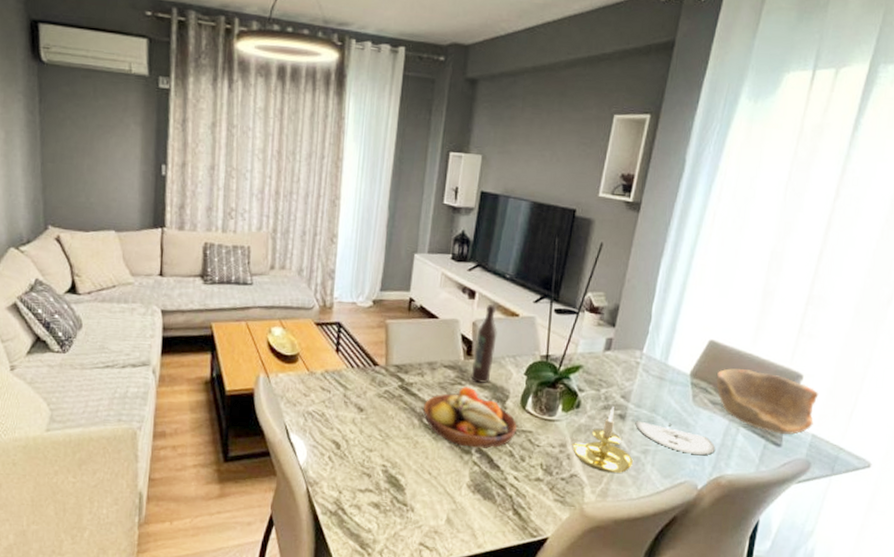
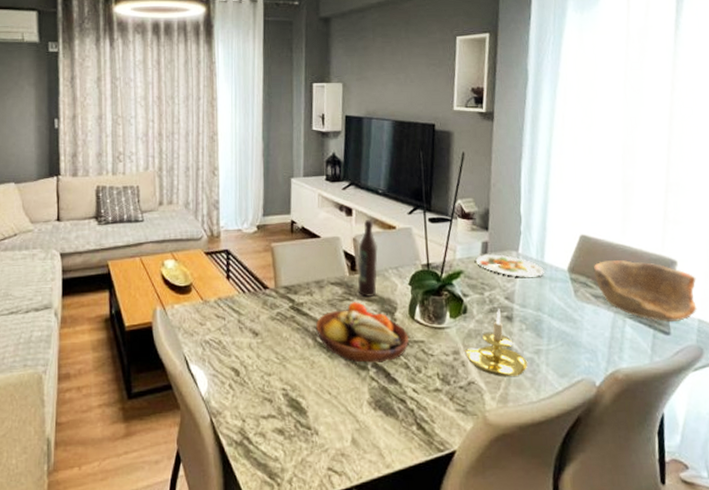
plate: none [597,351,666,378] -> present [475,254,544,277]
plate: present [635,421,715,455] -> none [523,320,606,350]

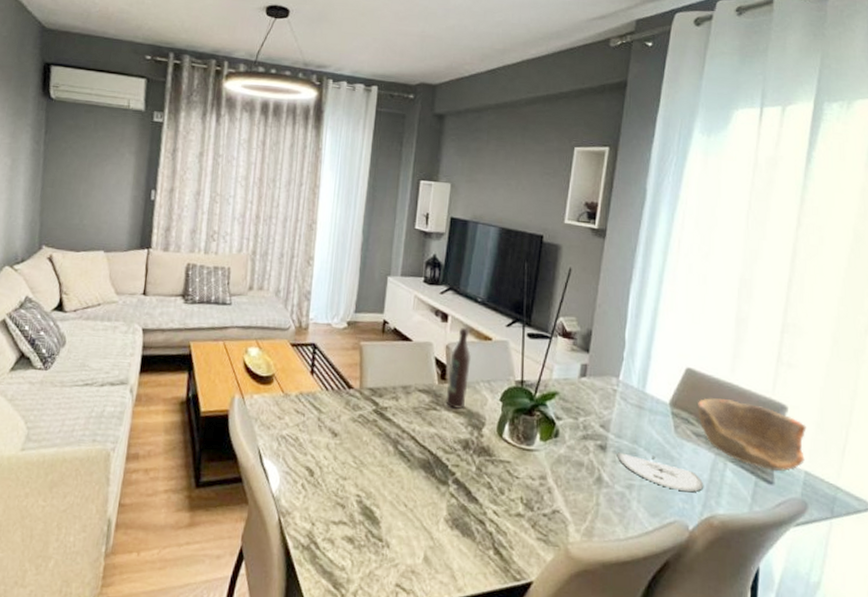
fruit bowl: present [316,302,410,363] -> none [398,412,495,479]
candle holder: present [464,309,528,377] -> none [551,436,618,511]
plate: present [475,254,544,277] -> none [572,378,644,407]
plate: none [523,320,606,350] -> present [617,452,703,492]

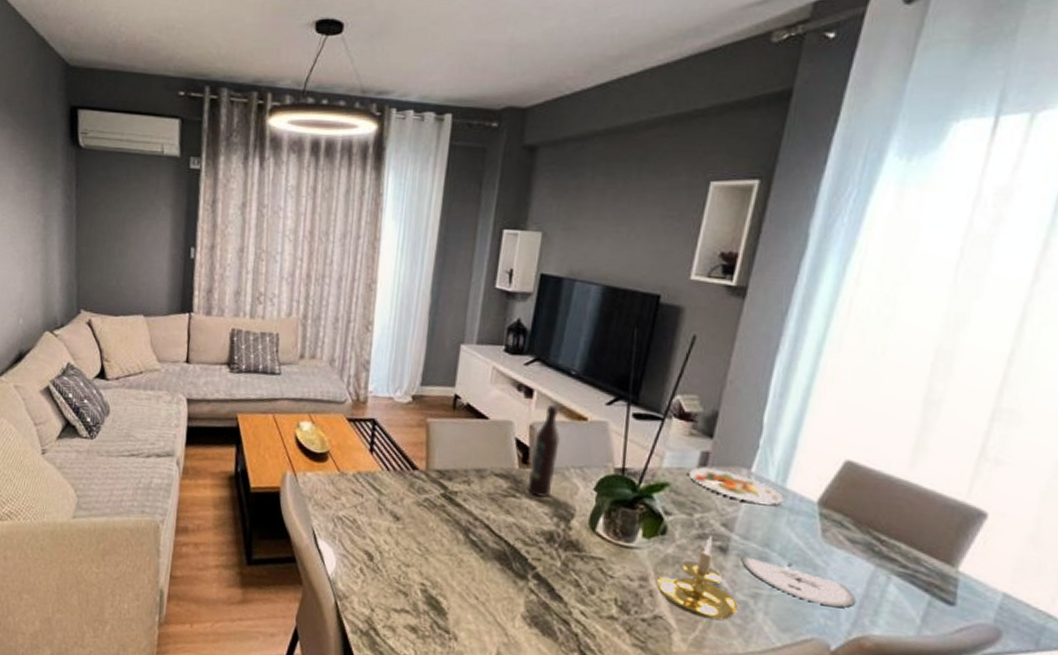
candle holder: none [551,436,618,511] -> present [655,536,740,621]
plate: none [572,378,644,407] -> present [688,467,784,505]
bowl: present [697,398,806,471] -> none [855,498,1013,591]

